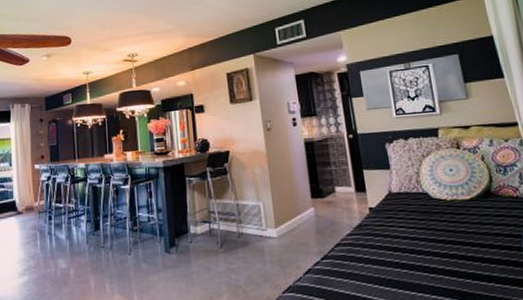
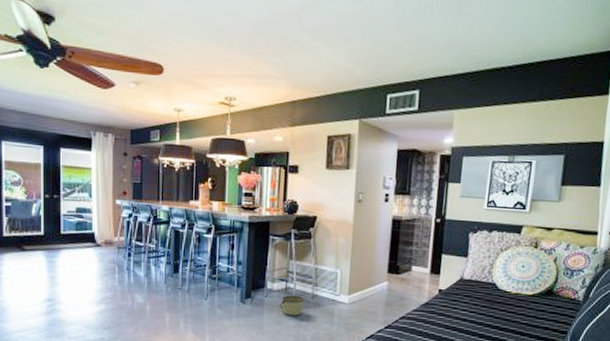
bucket: none [206,236,231,261] -> present [279,295,304,317]

